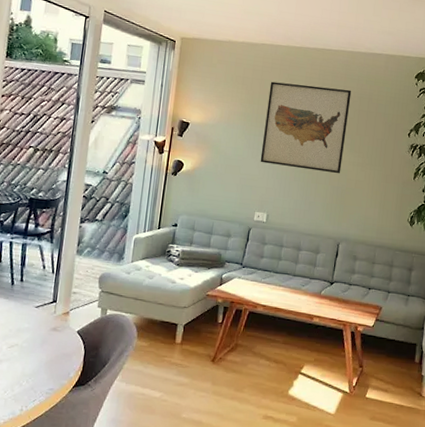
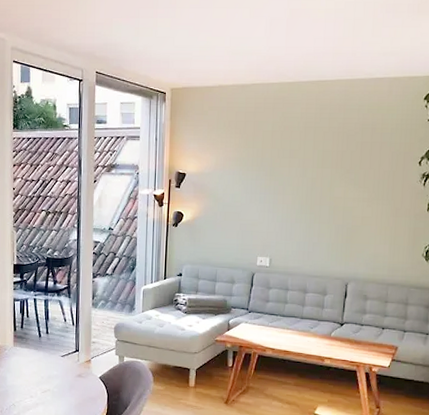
wall art: present [260,81,352,173] -> none [259,121,352,211]

